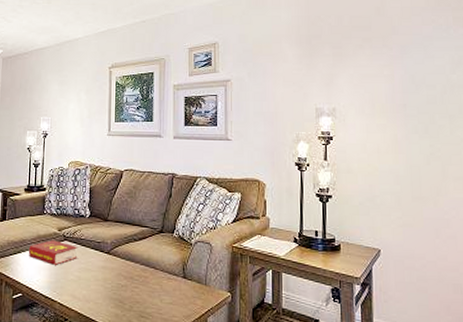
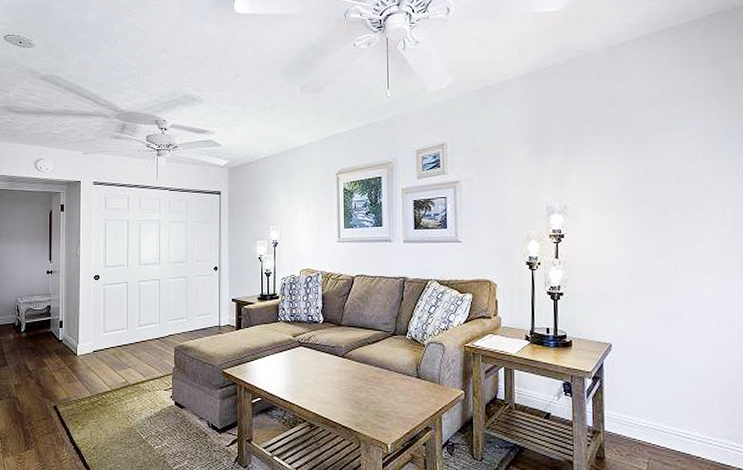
book: present [28,240,78,265] -> none [265,346,313,370]

